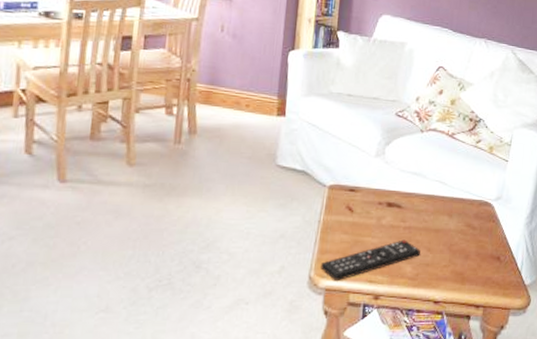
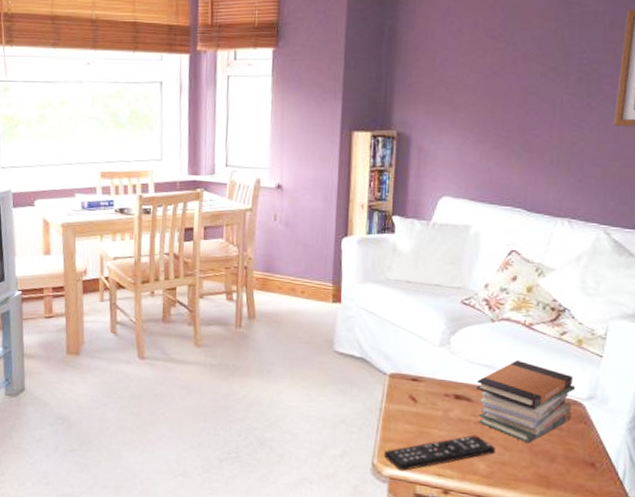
book stack: none [406,168,487,244] -> present [477,360,576,444]

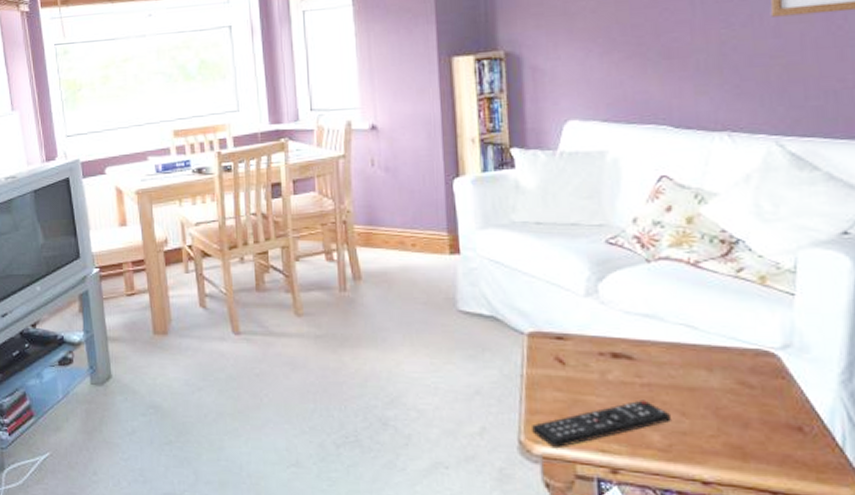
book stack: present [477,360,576,444] -> none [637,307,765,407]

